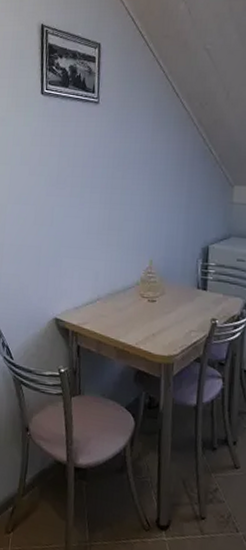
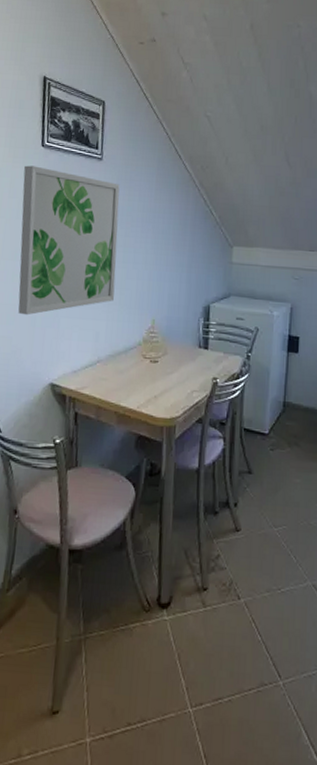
wall art: none [24,113,116,255] -> present [18,165,120,316]

